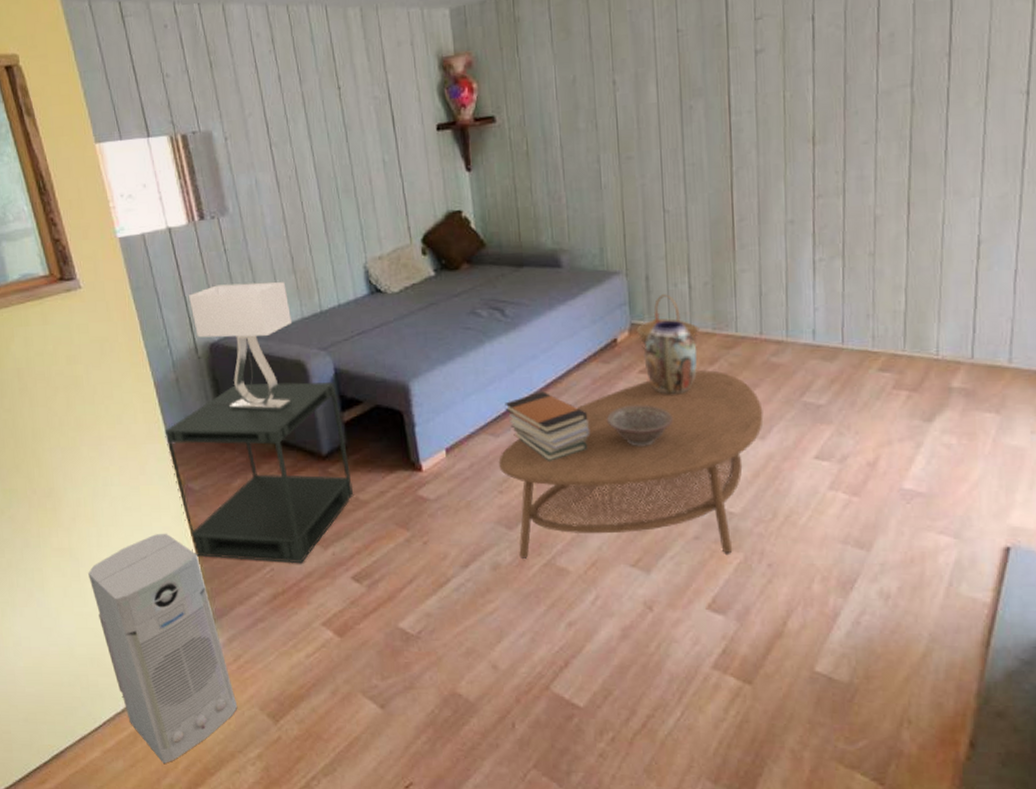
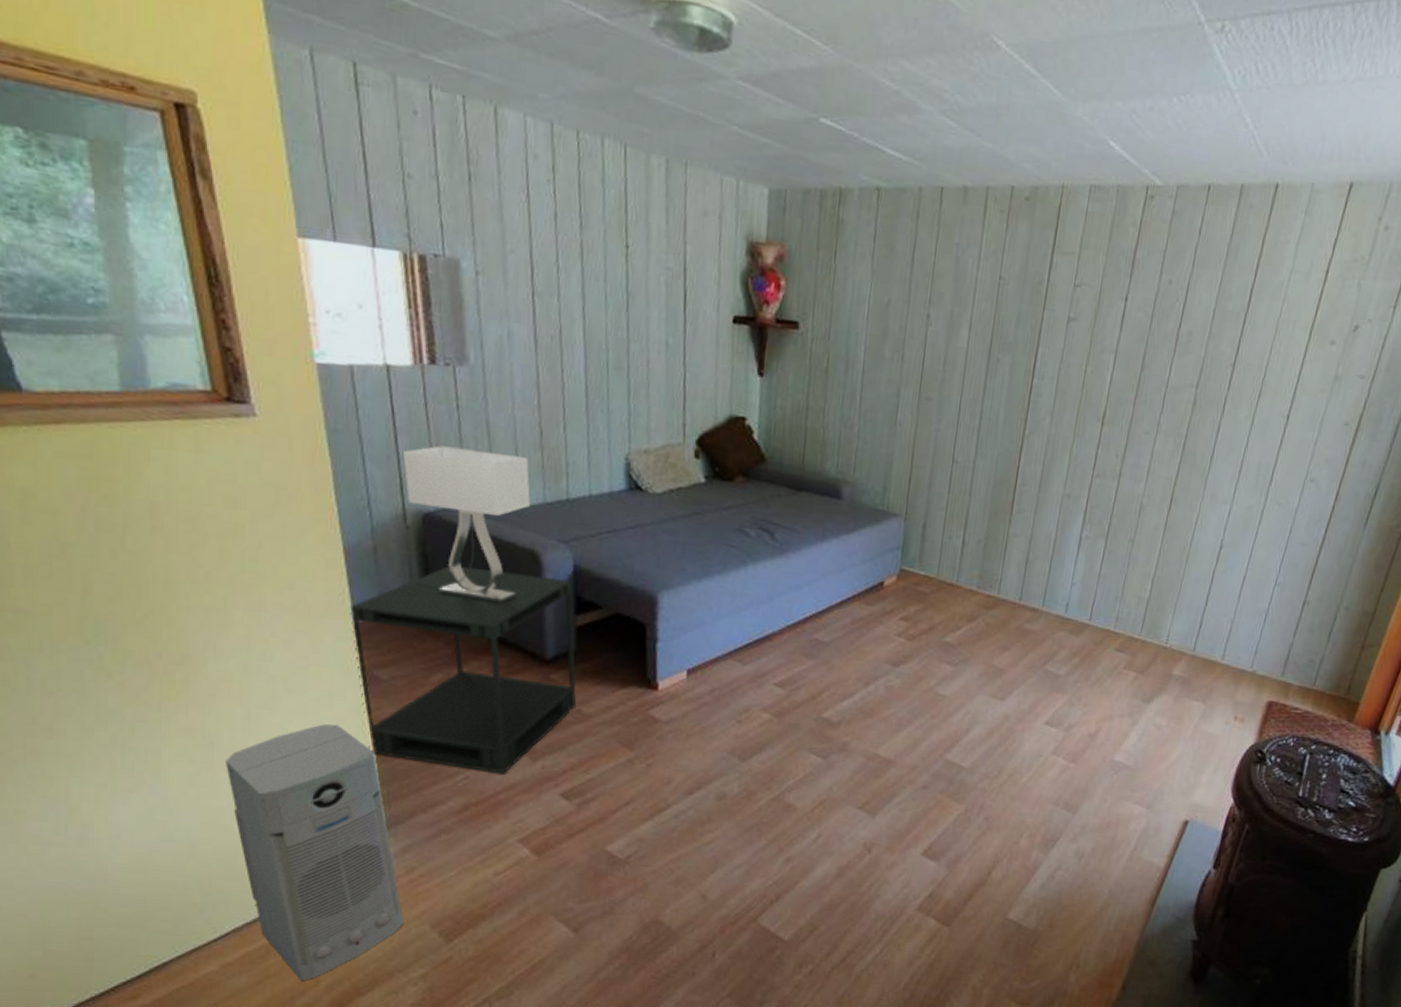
coffee table: present [498,370,764,558] -> none [741,626,1008,805]
book stack: present [505,391,589,461] -> none [758,624,842,697]
decorative bowl: present [607,405,672,446] -> none [860,651,924,693]
basket: present [636,294,699,343] -> none [904,545,965,596]
vase: present [643,320,698,395] -> none [906,571,959,647]

